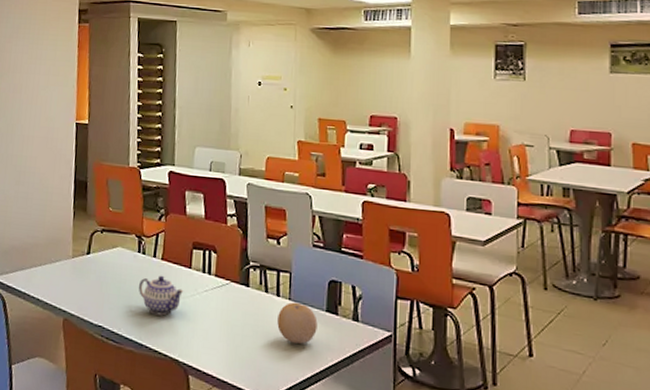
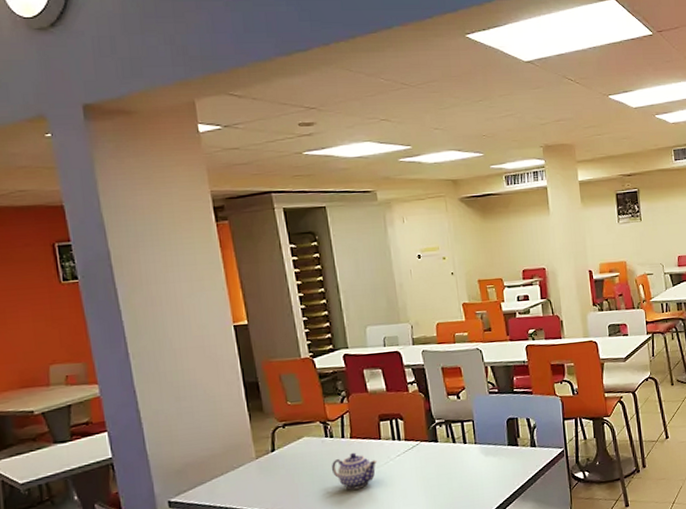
fruit: present [277,302,318,344] -> none [467,444,503,480]

